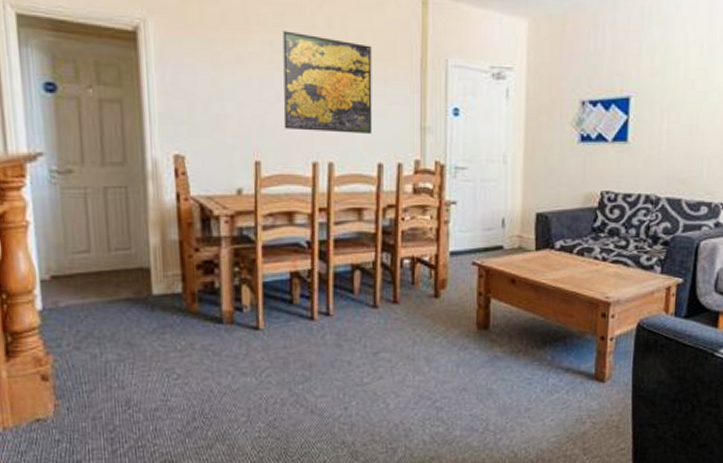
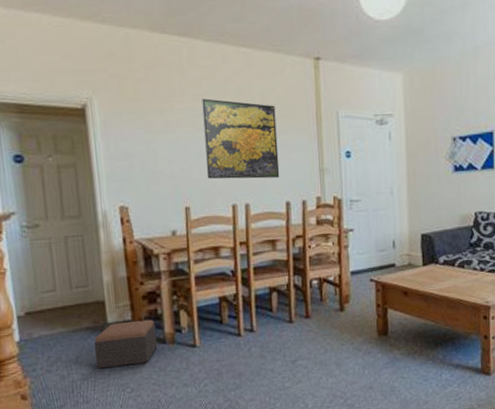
footstool: none [134,293,213,349] -> present [93,319,158,369]

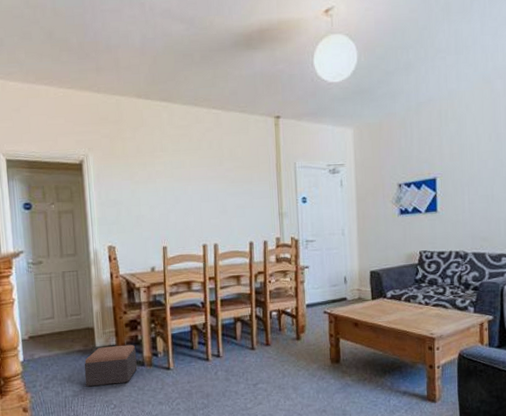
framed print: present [202,98,280,179] -> none [178,153,244,223]

